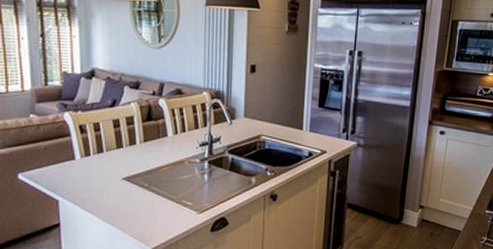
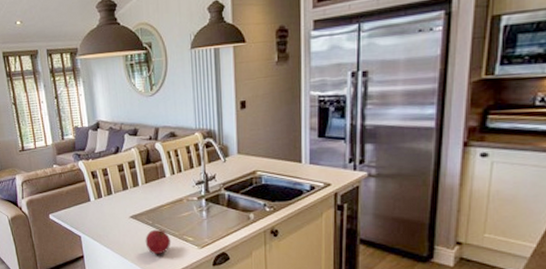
fruit: none [138,193,168,221] -> present [145,229,171,255]

